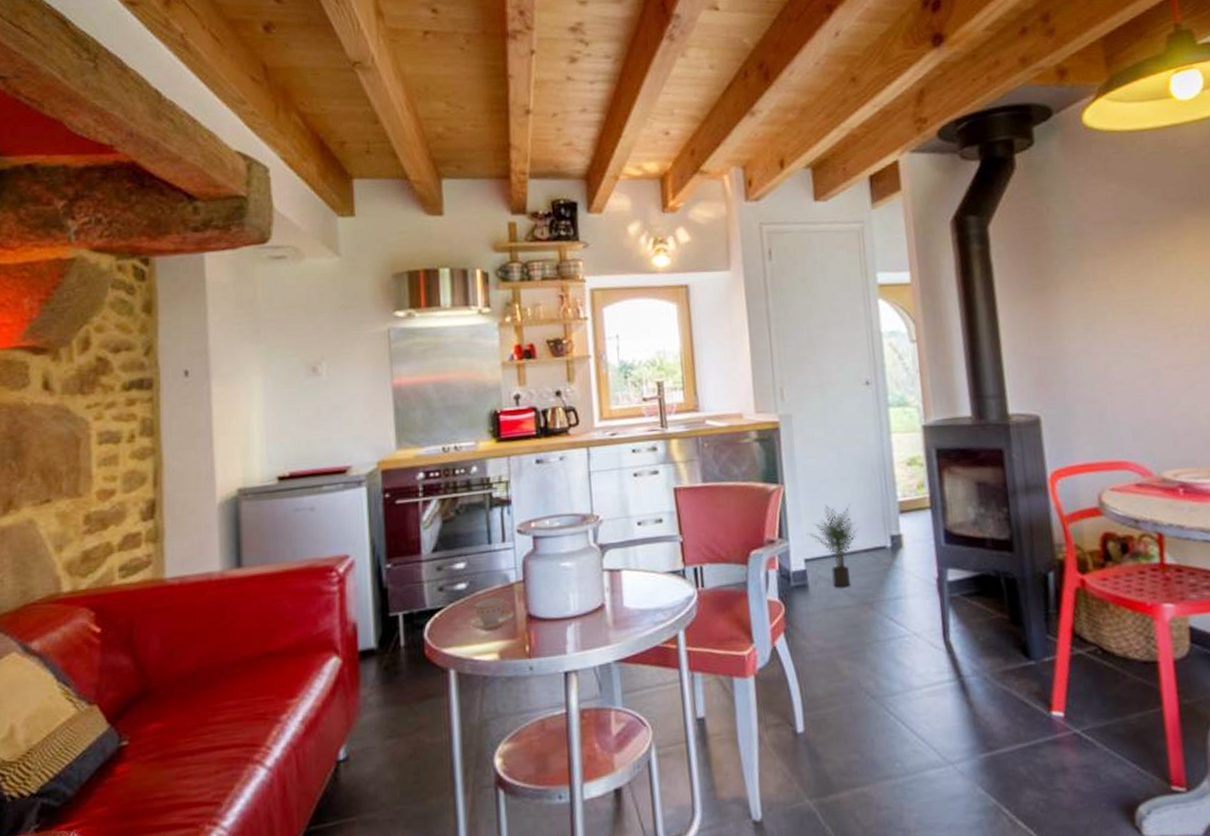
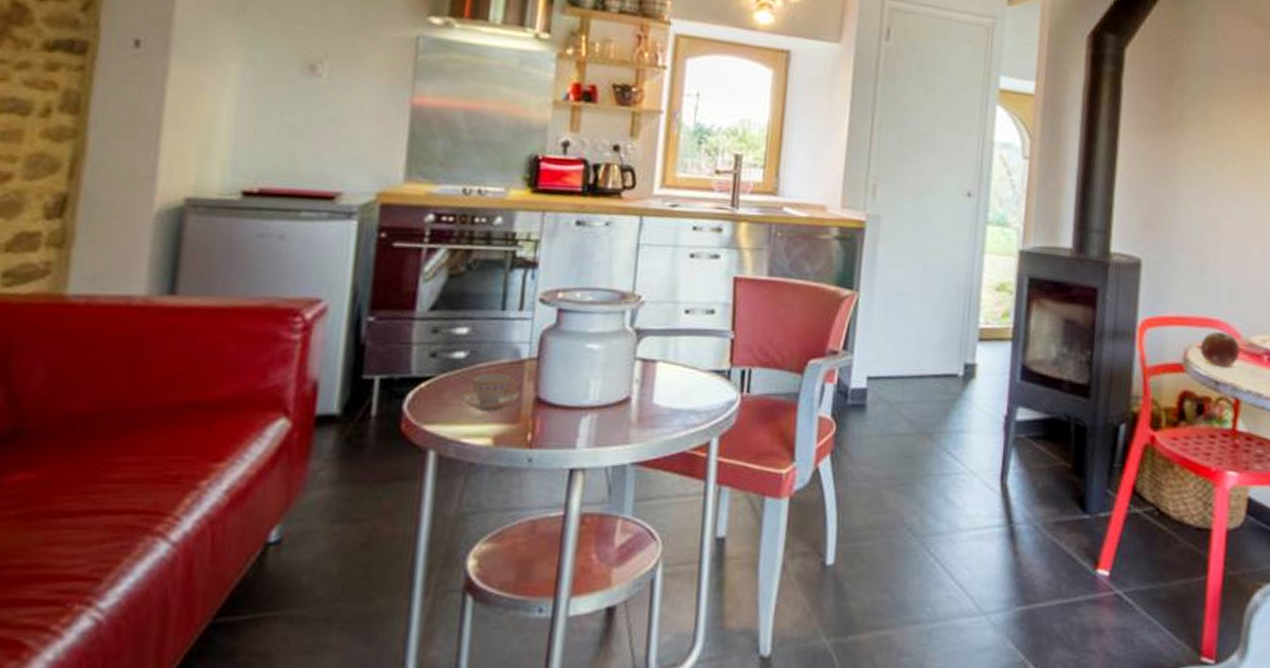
potted plant: present [807,503,858,588] -> none [875,320,931,413]
fruit: none [1112,472,1155,506] -> present [1200,332,1240,367]

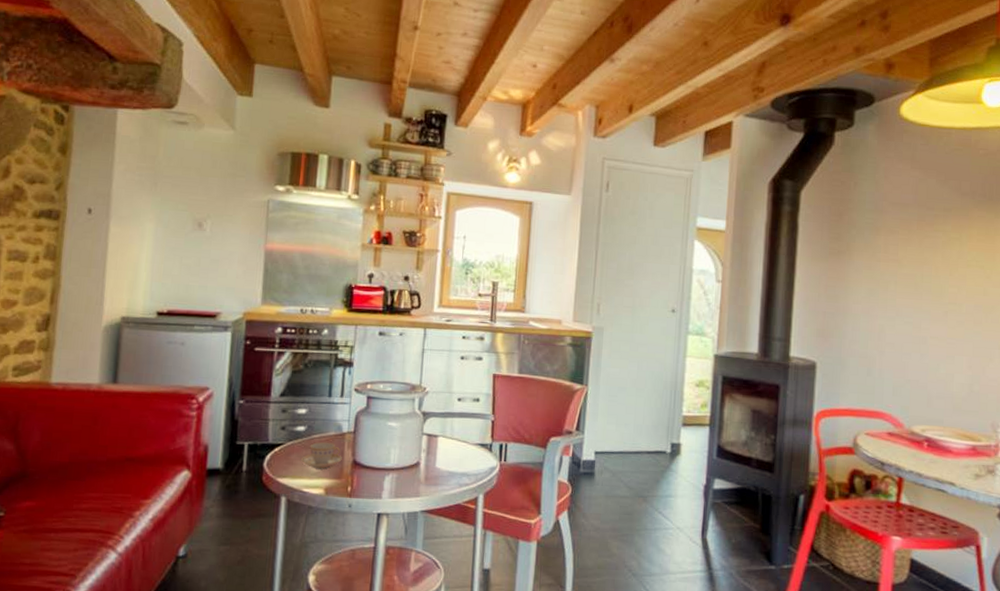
fruit: present [1200,332,1240,367] -> none [867,422,903,451]

